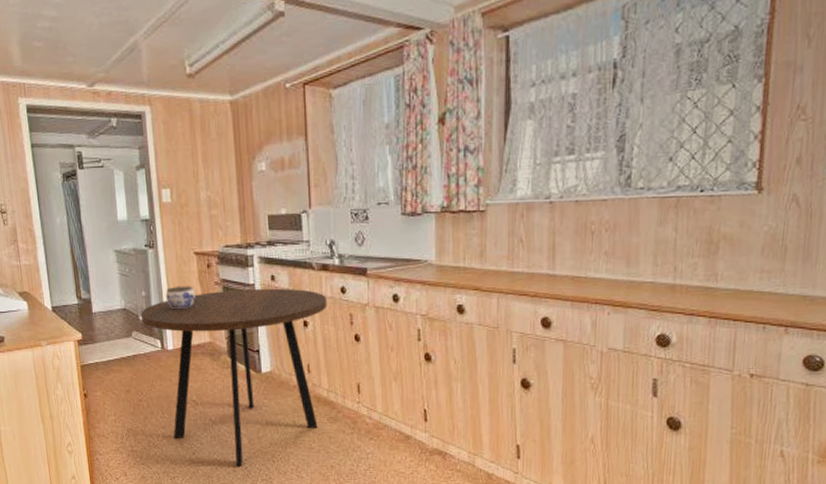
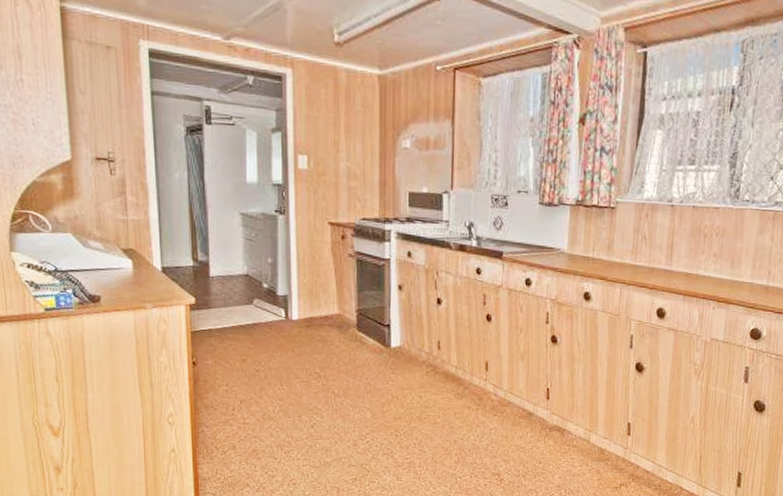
dining table: present [140,288,328,466] -> none [264,263,463,440]
jar: present [165,286,195,310] -> none [294,255,326,280]

